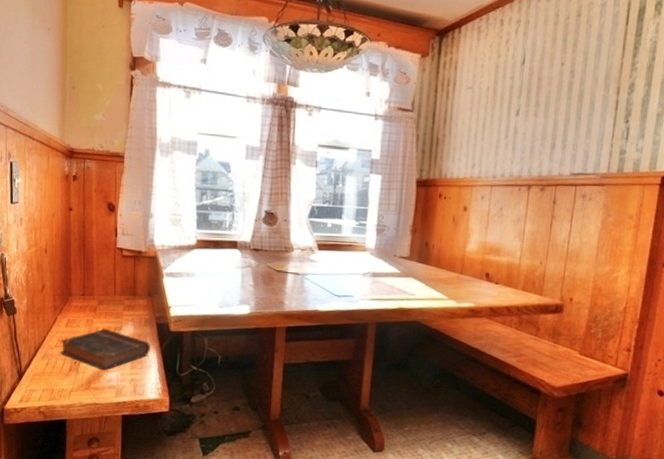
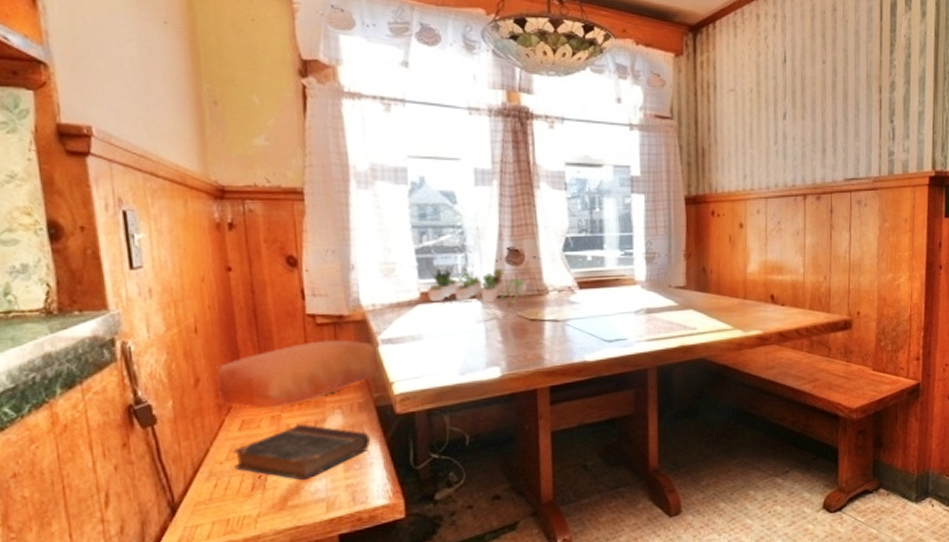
cushion: none [55,268,162,314] -> present [215,339,379,409]
succulent plant: none [202,222,277,258] -> present [427,265,527,307]

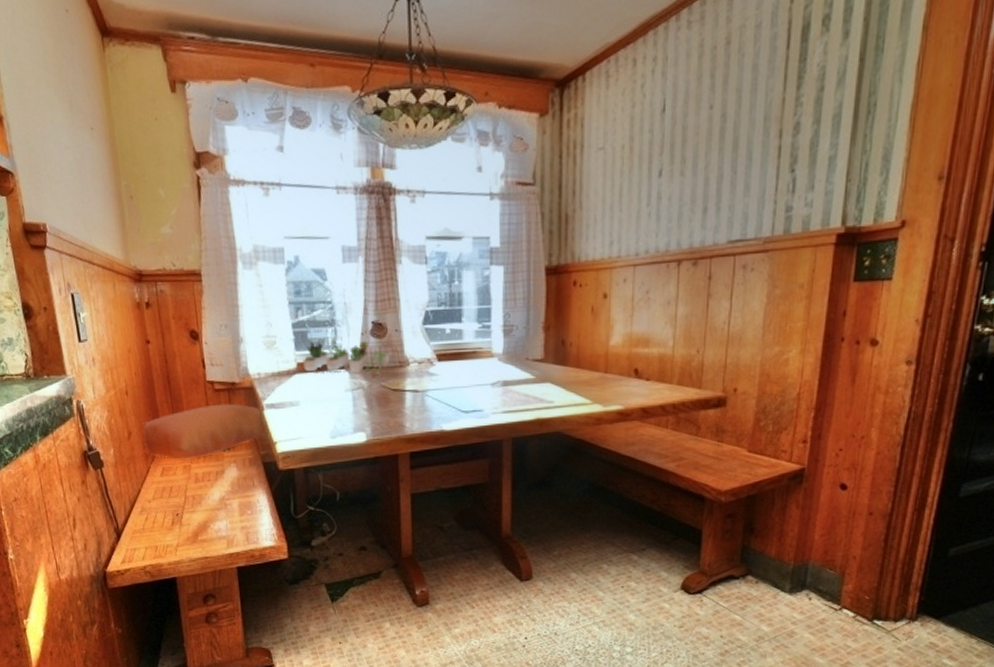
book: present [231,423,370,481] -> none [156,473,259,521]

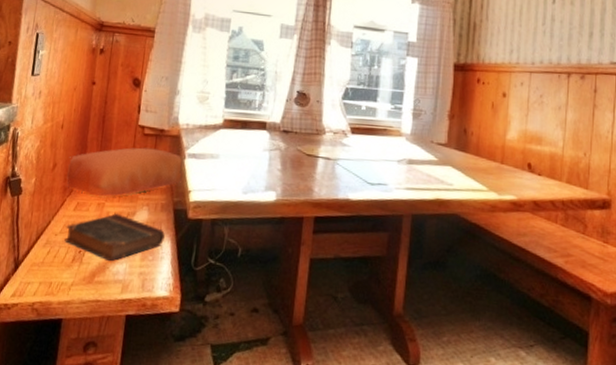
book: none [156,473,259,521] -> present [64,213,165,262]
succulent plant: present [303,338,389,377] -> none [229,101,308,141]

